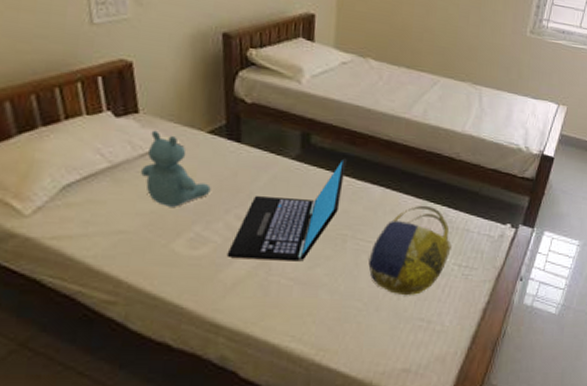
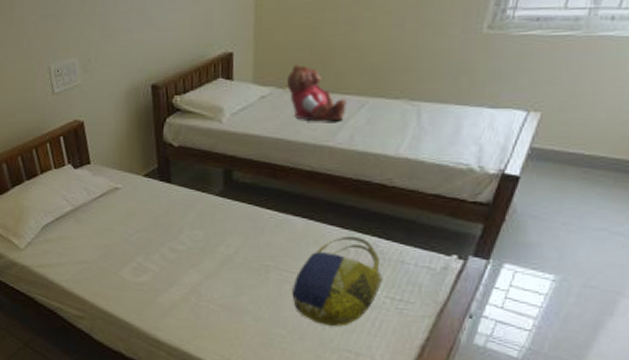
stuffed bear: present [140,130,211,207] -> none [94,177,148,241]
laptop: present [226,158,347,262] -> none [163,192,268,290]
teddy bear: none [368,35,422,96] -> present [287,63,347,122]

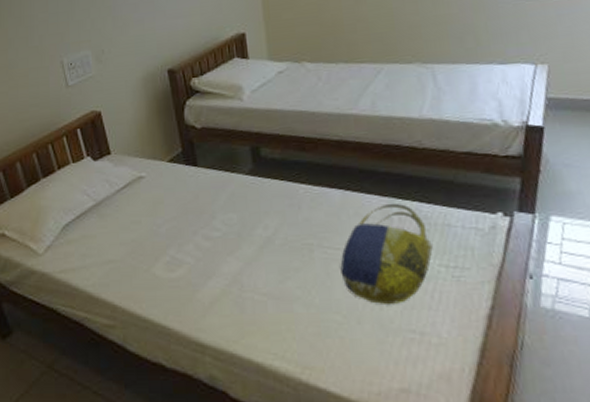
teddy bear: present [287,63,347,122] -> none [301,38,364,92]

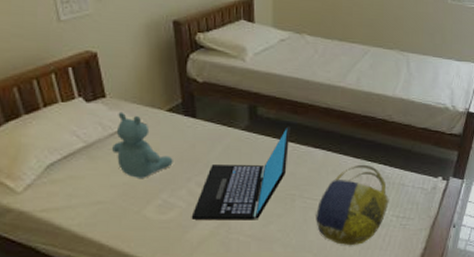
stuffed bear: none [118,167,178,234] -> present [111,112,173,178]
laptop: none [200,166,300,277] -> present [191,126,291,221]

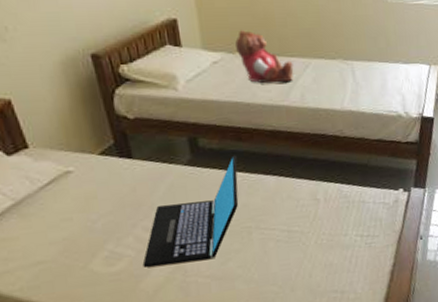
stuffed bear: present [111,112,173,178] -> none [43,161,114,231]
teddy bear: none [303,13,353,66] -> present [235,29,294,84]
tote bag: present [316,164,389,246] -> none [276,185,351,273]

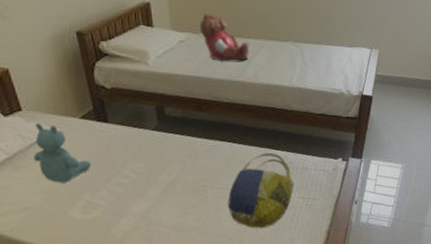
stuffed bear: none [43,161,114,231] -> present [32,122,91,183]
laptop: present [142,155,239,267] -> none [113,123,197,217]
tote bag: none [276,185,351,273] -> present [228,152,294,229]

